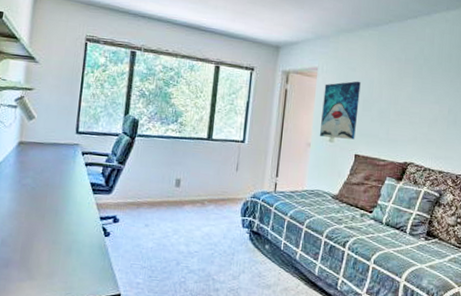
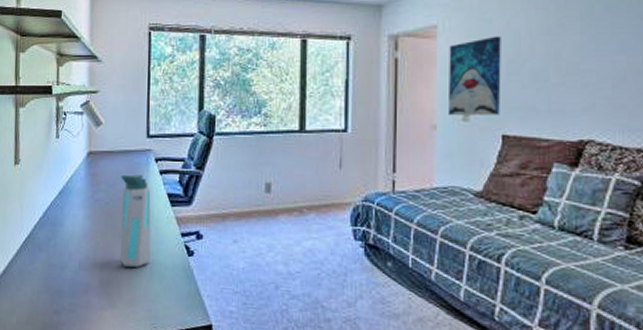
water bottle: none [42,164,76,245] -> present [121,174,151,267]

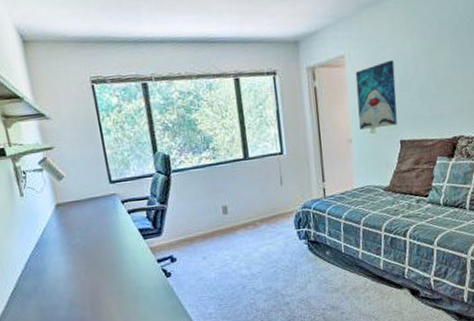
water bottle: present [121,174,151,267] -> none [92,217,134,296]

